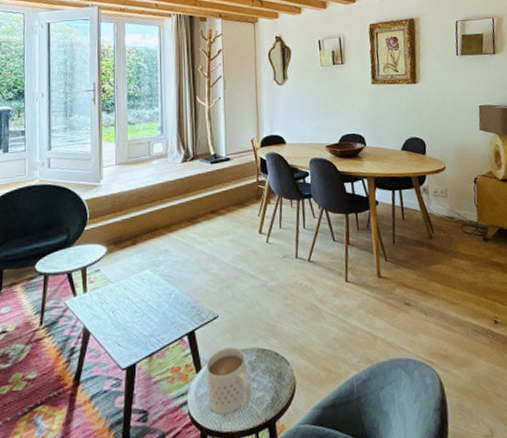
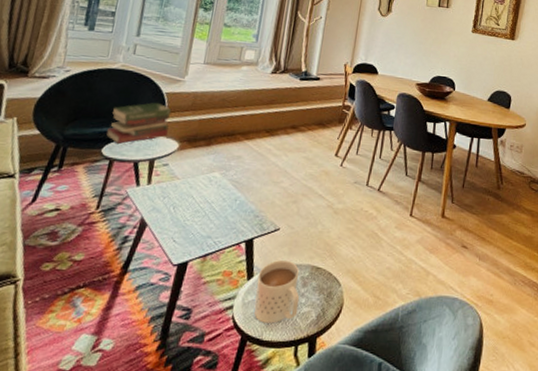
books: none [37,210,94,259] -> present [106,102,172,145]

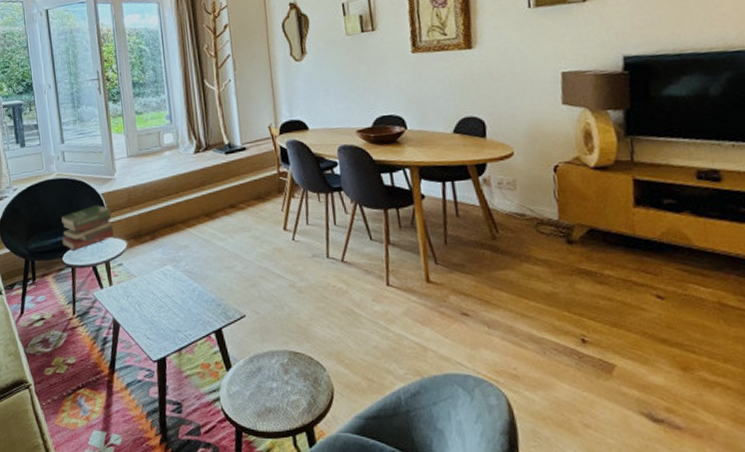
mug: present [253,259,300,324] -> none [236,347,287,414]

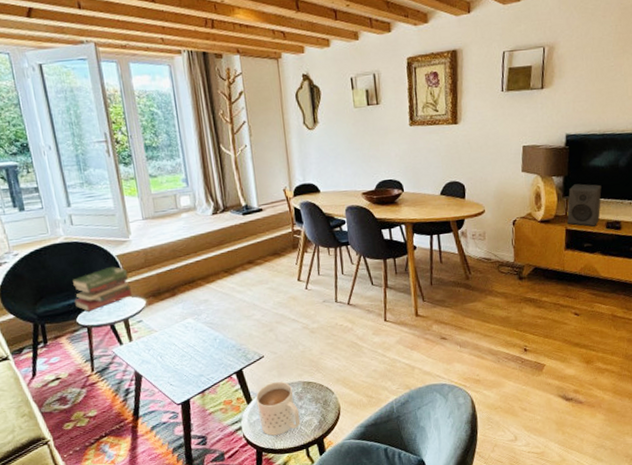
mug: none [236,347,287,414] -> present [255,381,301,436]
speaker: none [633,119,685,178] -> present [567,183,602,228]

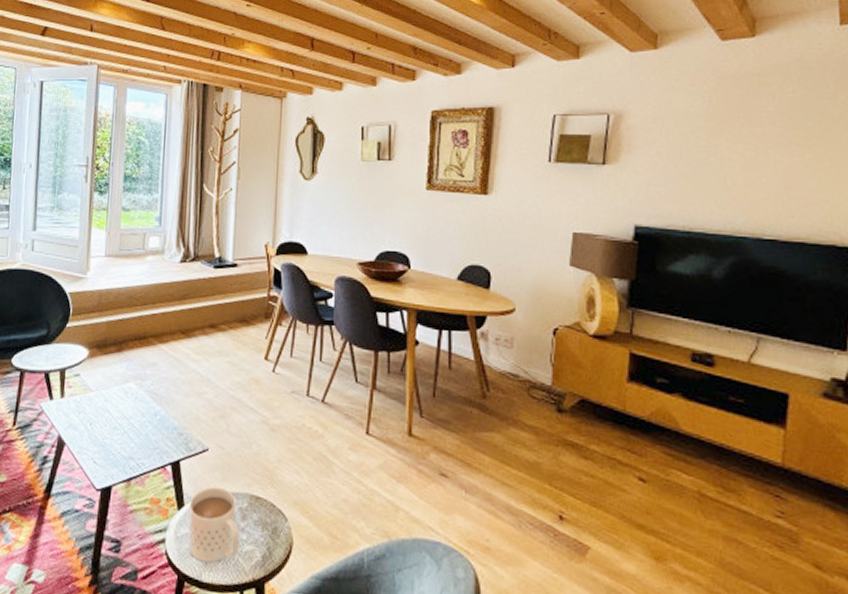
books: present [72,266,132,313] -> none [14,304,77,354]
speaker: present [567,183,602,228] -> none [632,293,685,357]

